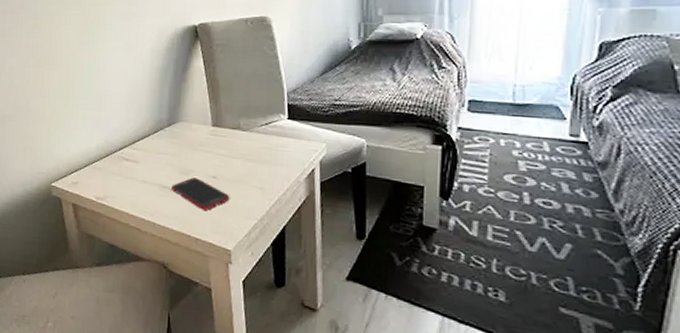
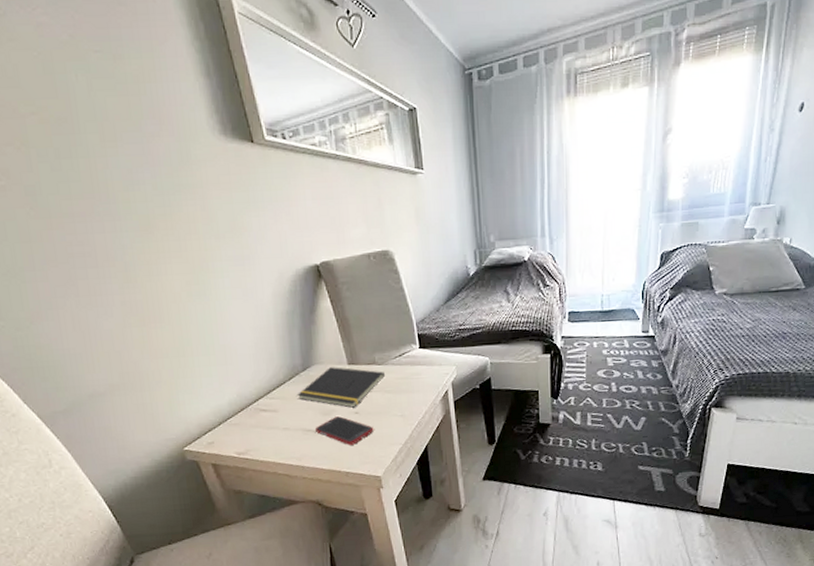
notepad: none [159,126,249,171] -> present [297,367,386,408]

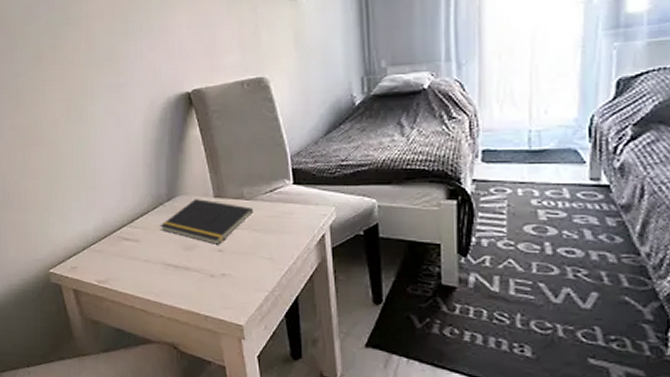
cell phone: present [316,416,374,445] -> none [176,253,238,286]

